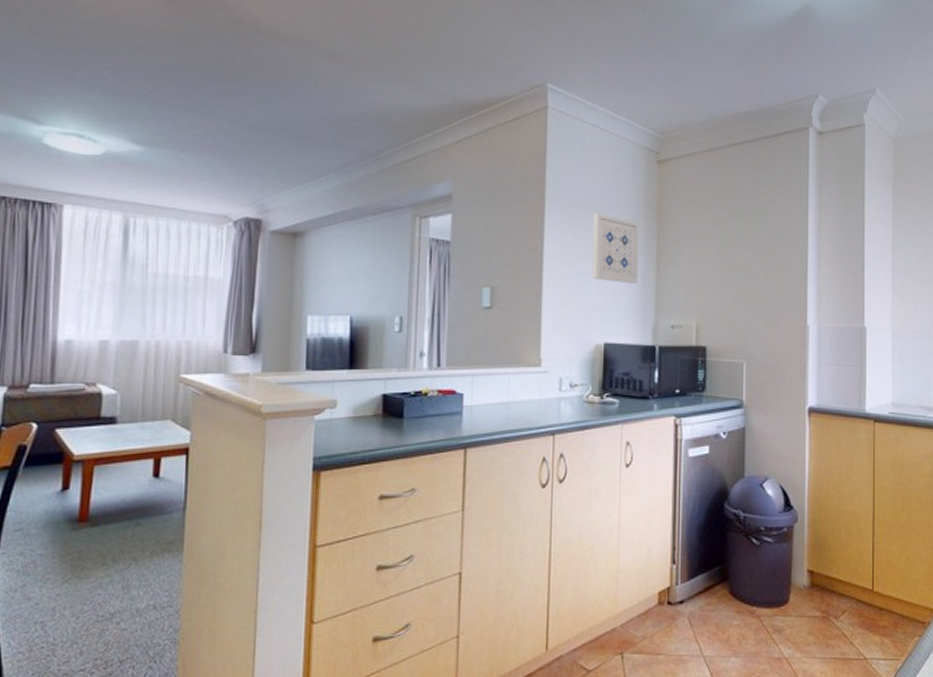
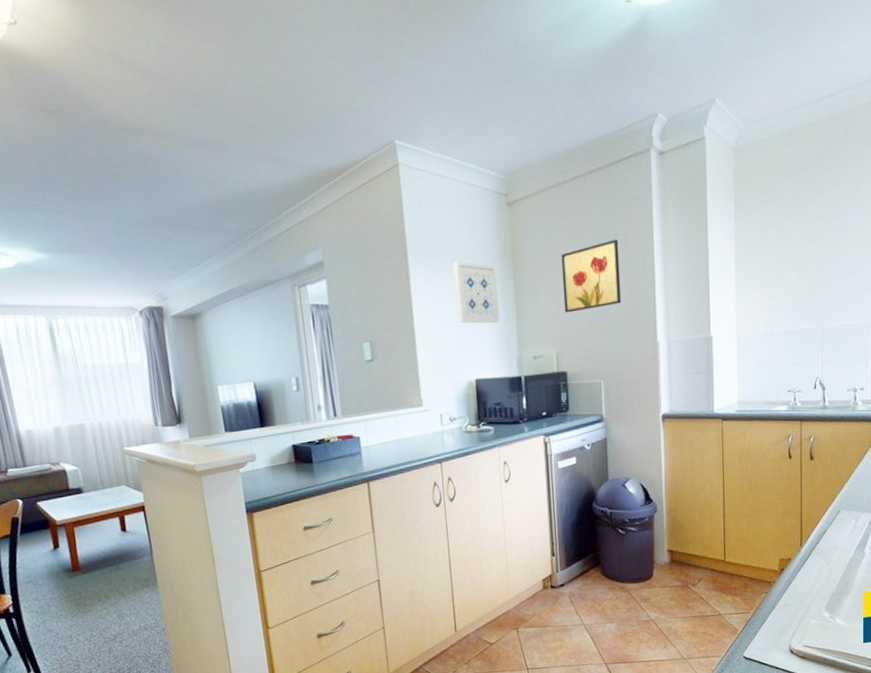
wall art: none [709,212,771,283] -> present [561,239,622,313]

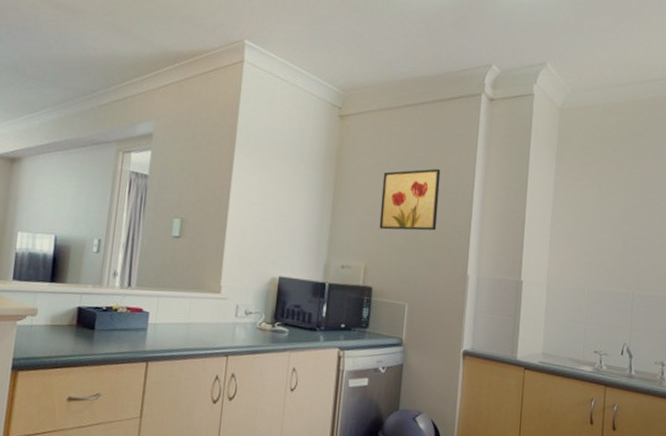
wall art: present [453,261,501,324] -> none [273,158,319,226]

